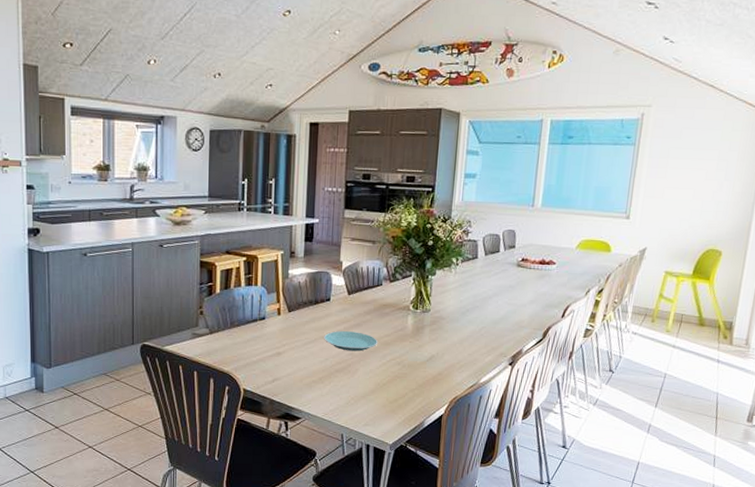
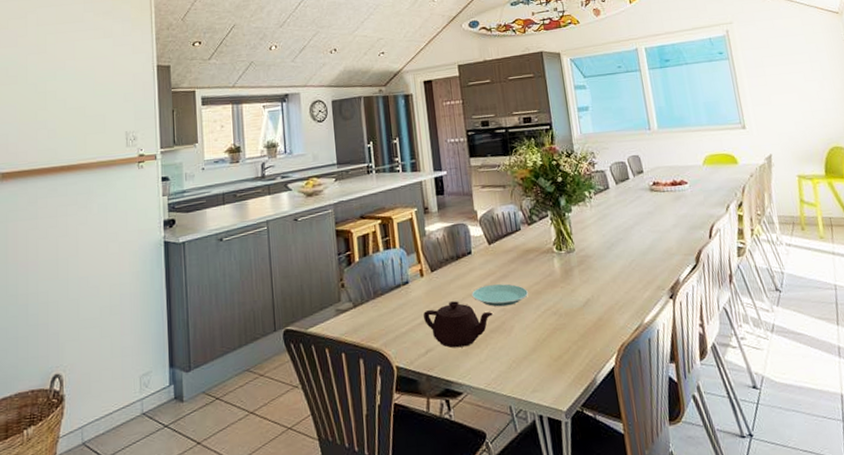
teapot: none [274,340,341,381] -> present [423,301,493,348]

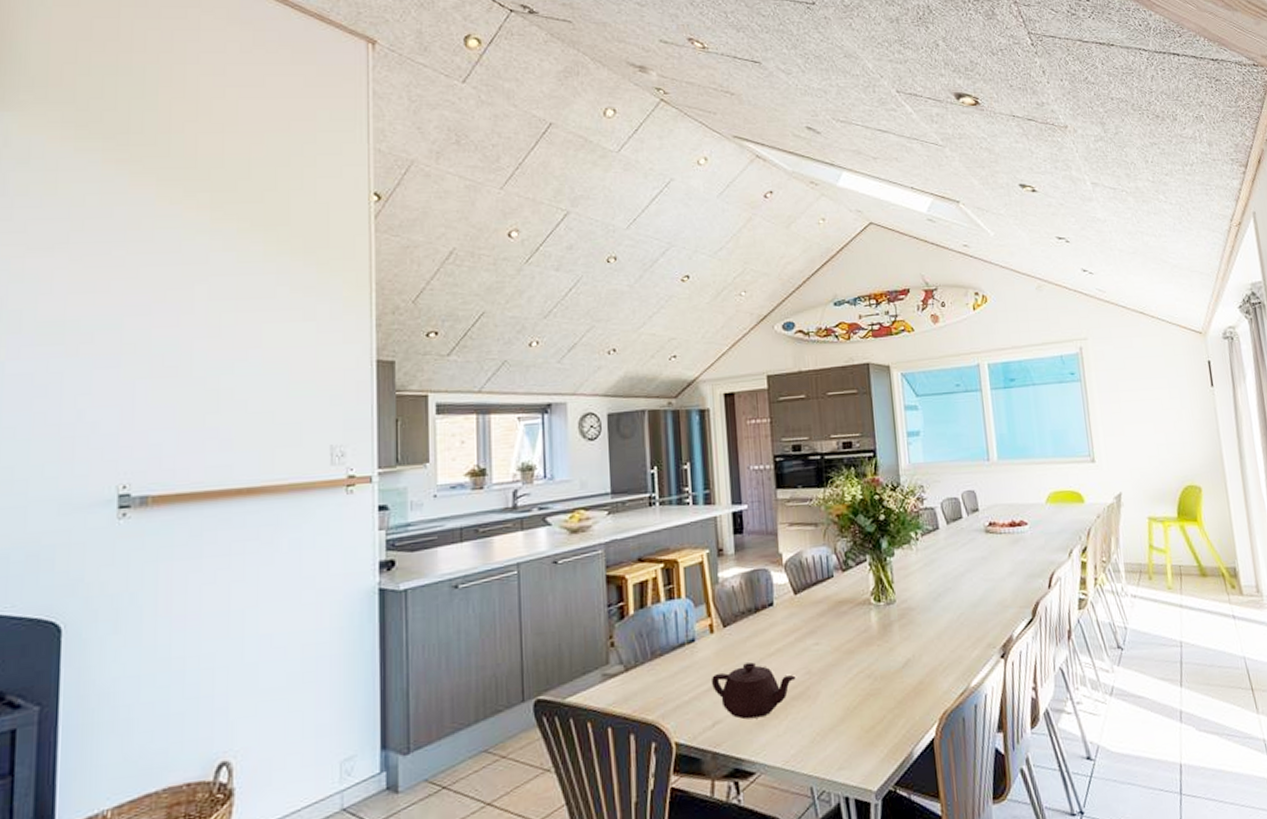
plate: present [472,283,529,307] -> none [771,641,840,669]

